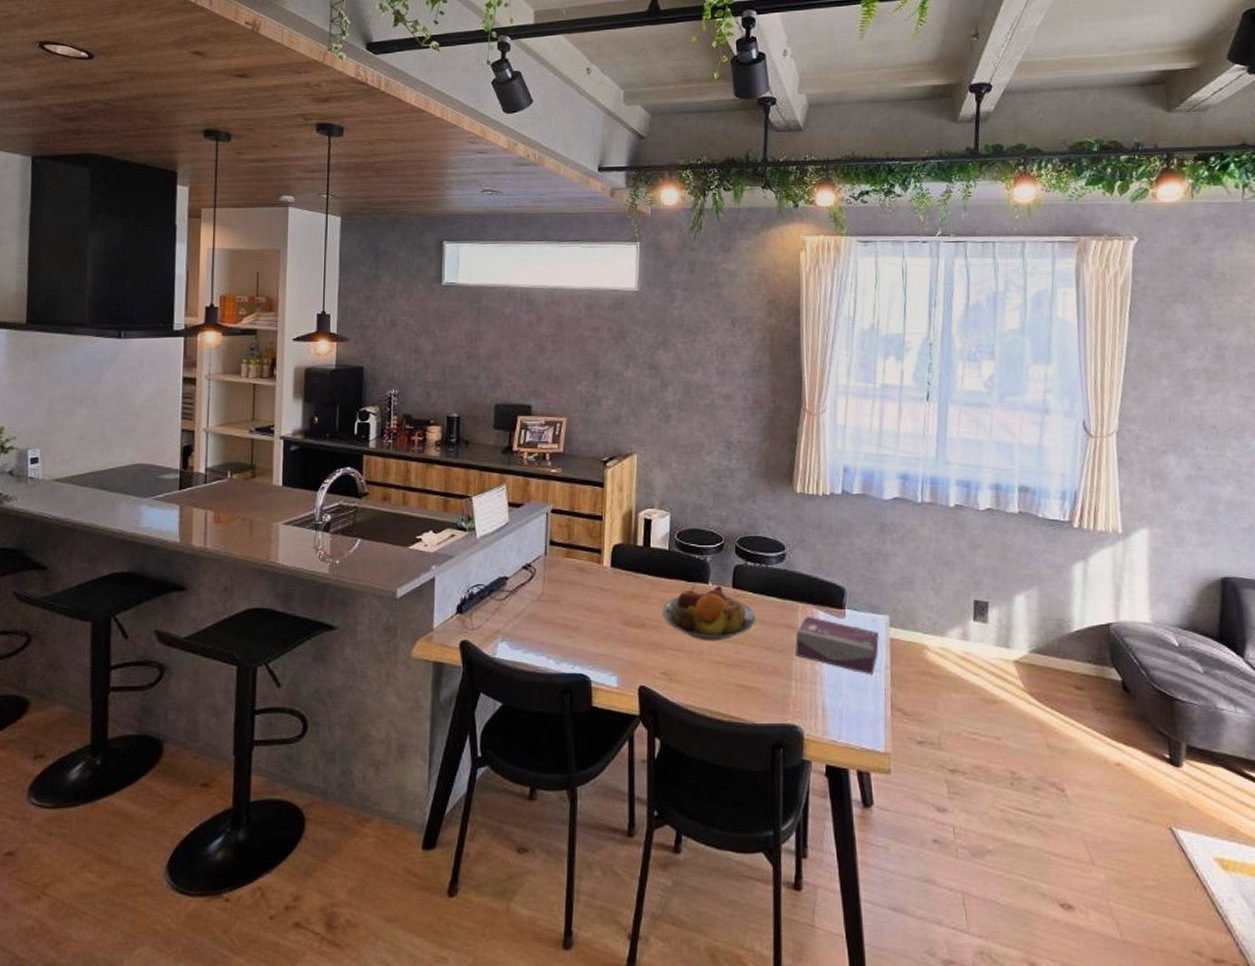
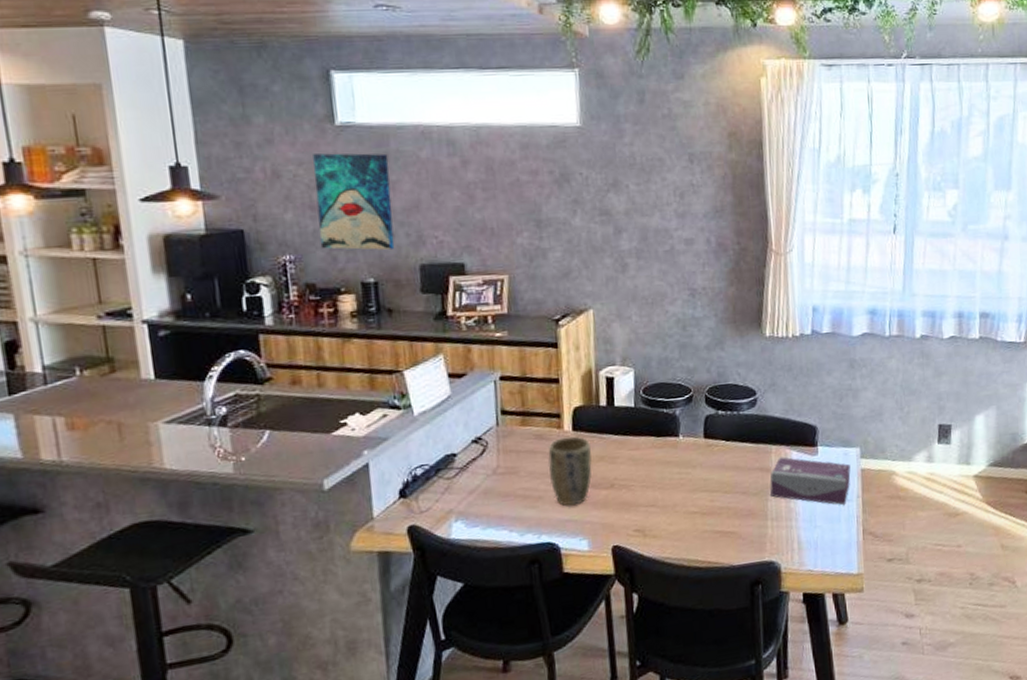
wall art: none [419,307,479,391] -> present [313,153,395,251]
plant pot: none [586,572,627,640] -> present [547,436,593,506]
fruit bowl: present [662,584,756,642] -> none [631,436,730,494]

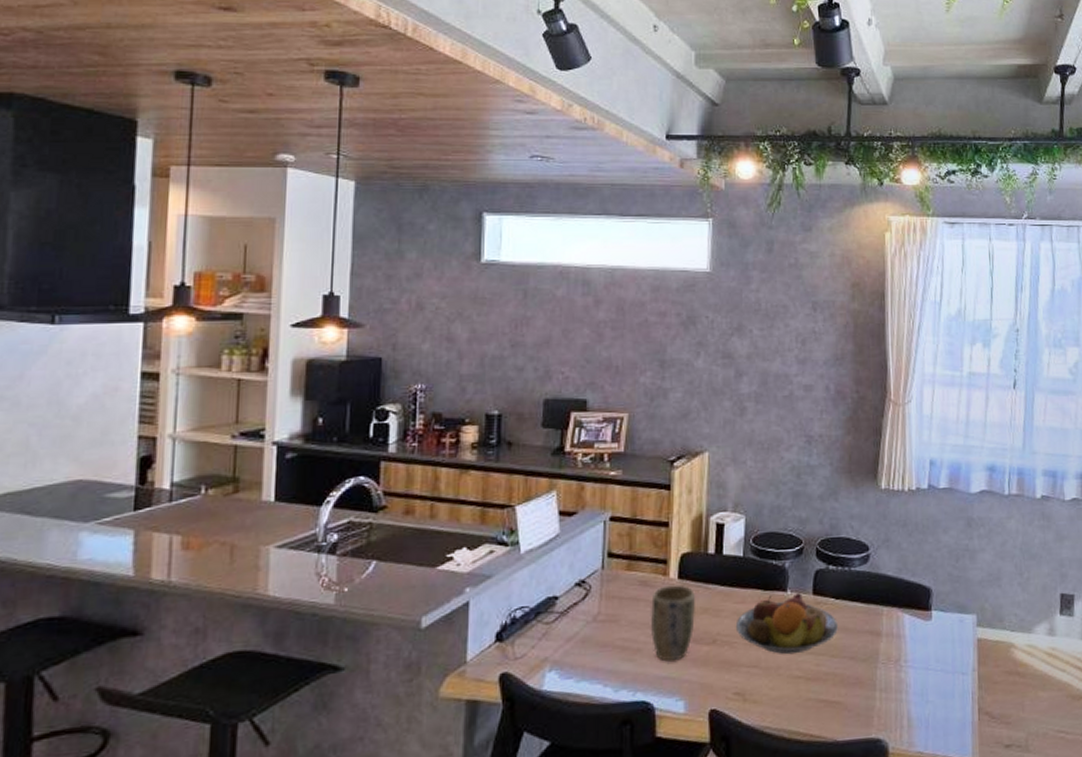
wall art: present [313,153,395,251] -> none [452,288,526,384]
fruit bowl: none [631,436,730,494] -> present [735,592,838,655]
tissue box: present [770,457,851,506] -> none [880,620,966,679]

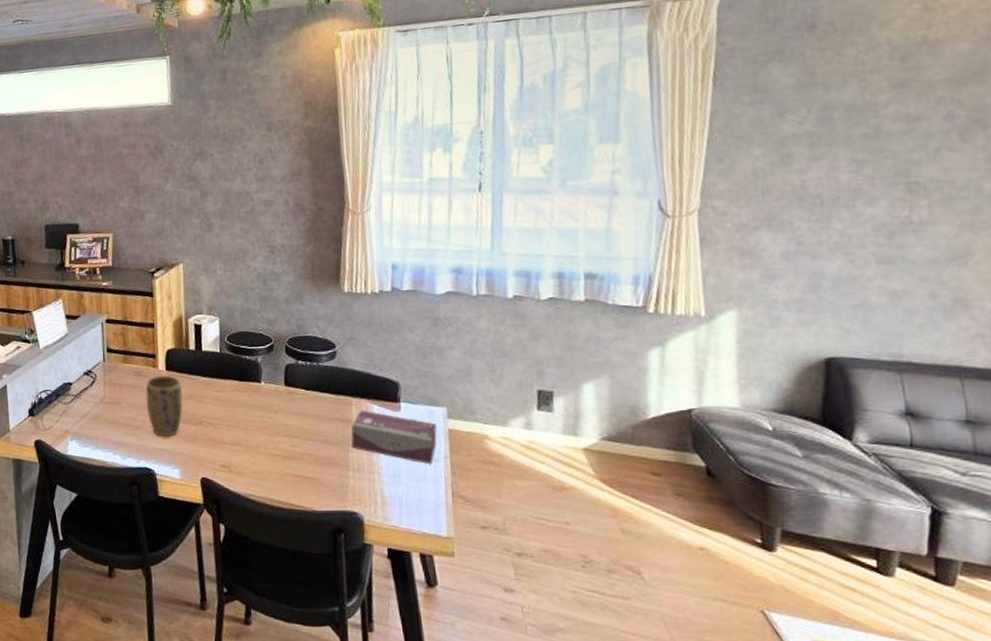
fruit bowl: present [735,592,838,655] -> none [217,383,310,436]
tissue box: none [880,620,966,679] -> present [351,410,437,465]

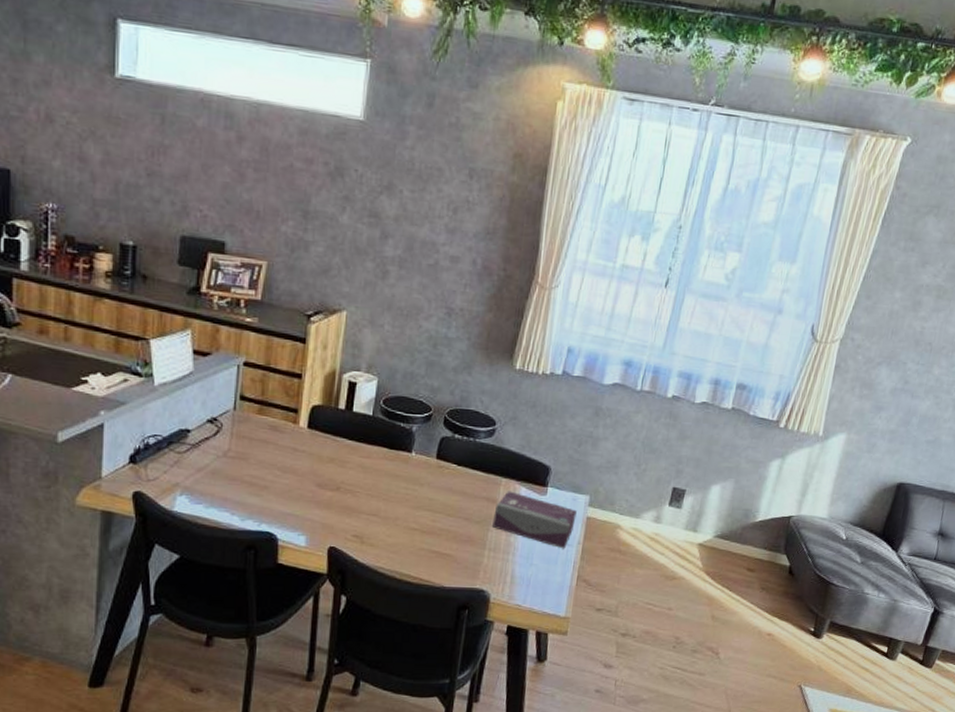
plant pot: present [145,375,184,437] -> none [278,433,323,501]

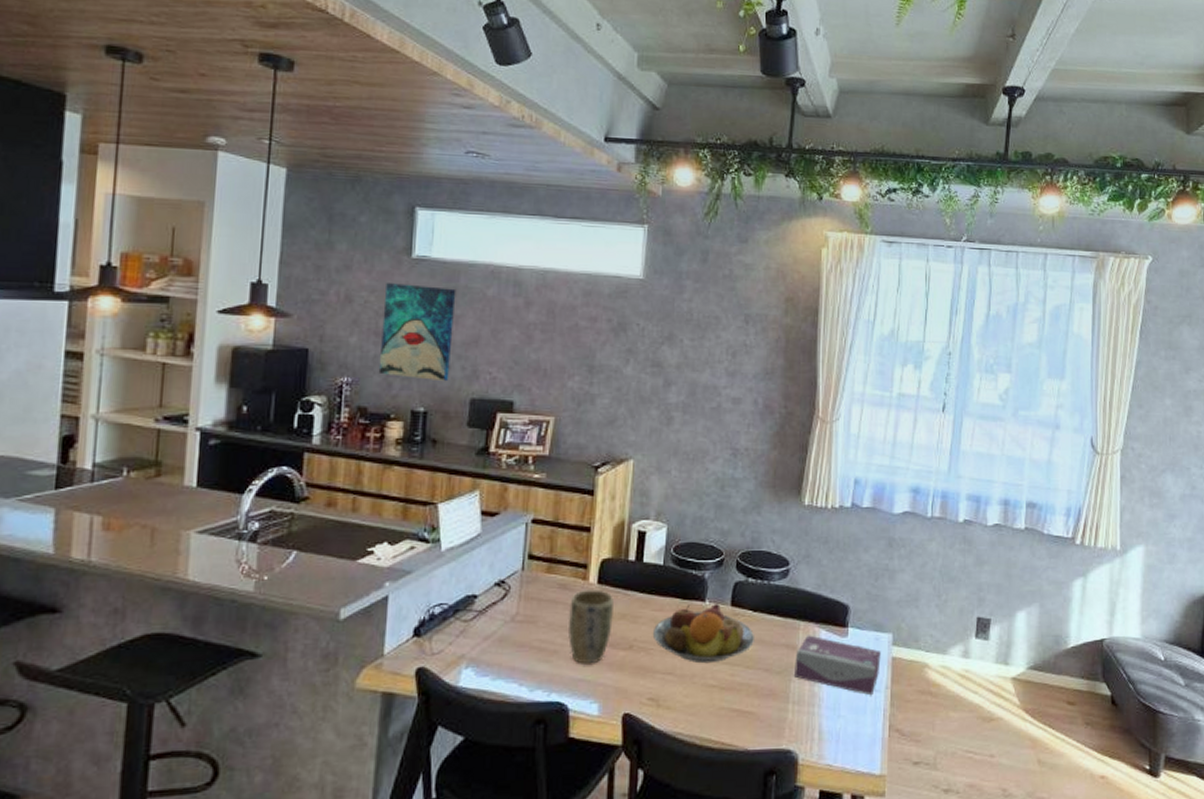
wall art: none [84,104,164,216] -> present [378,283,456,382]
plant pot: none [278,433,323,501] -> present [568,589,614,664]
fruit bowl: none [359,454,457,509] -> present [652,602,754,664]

